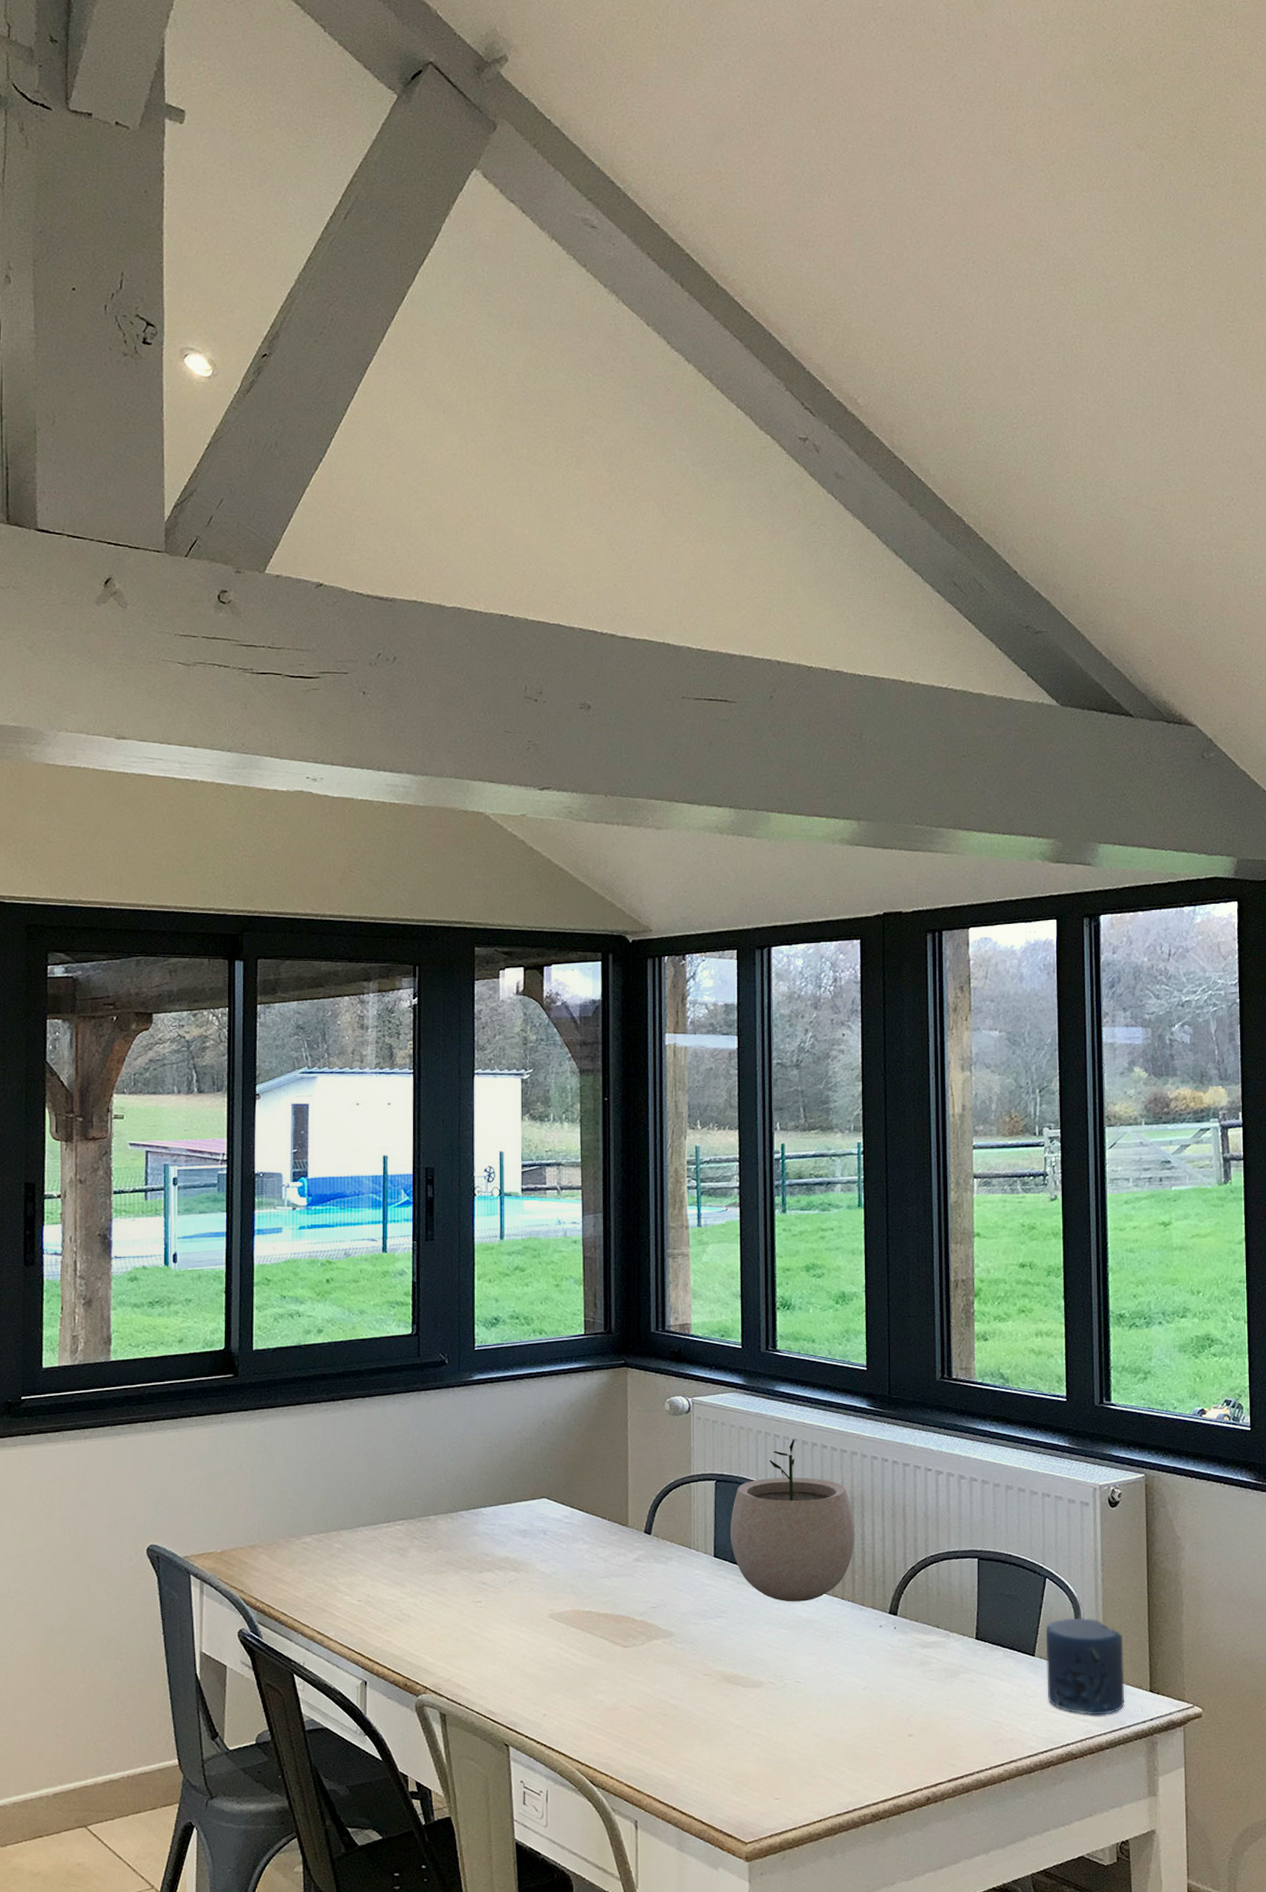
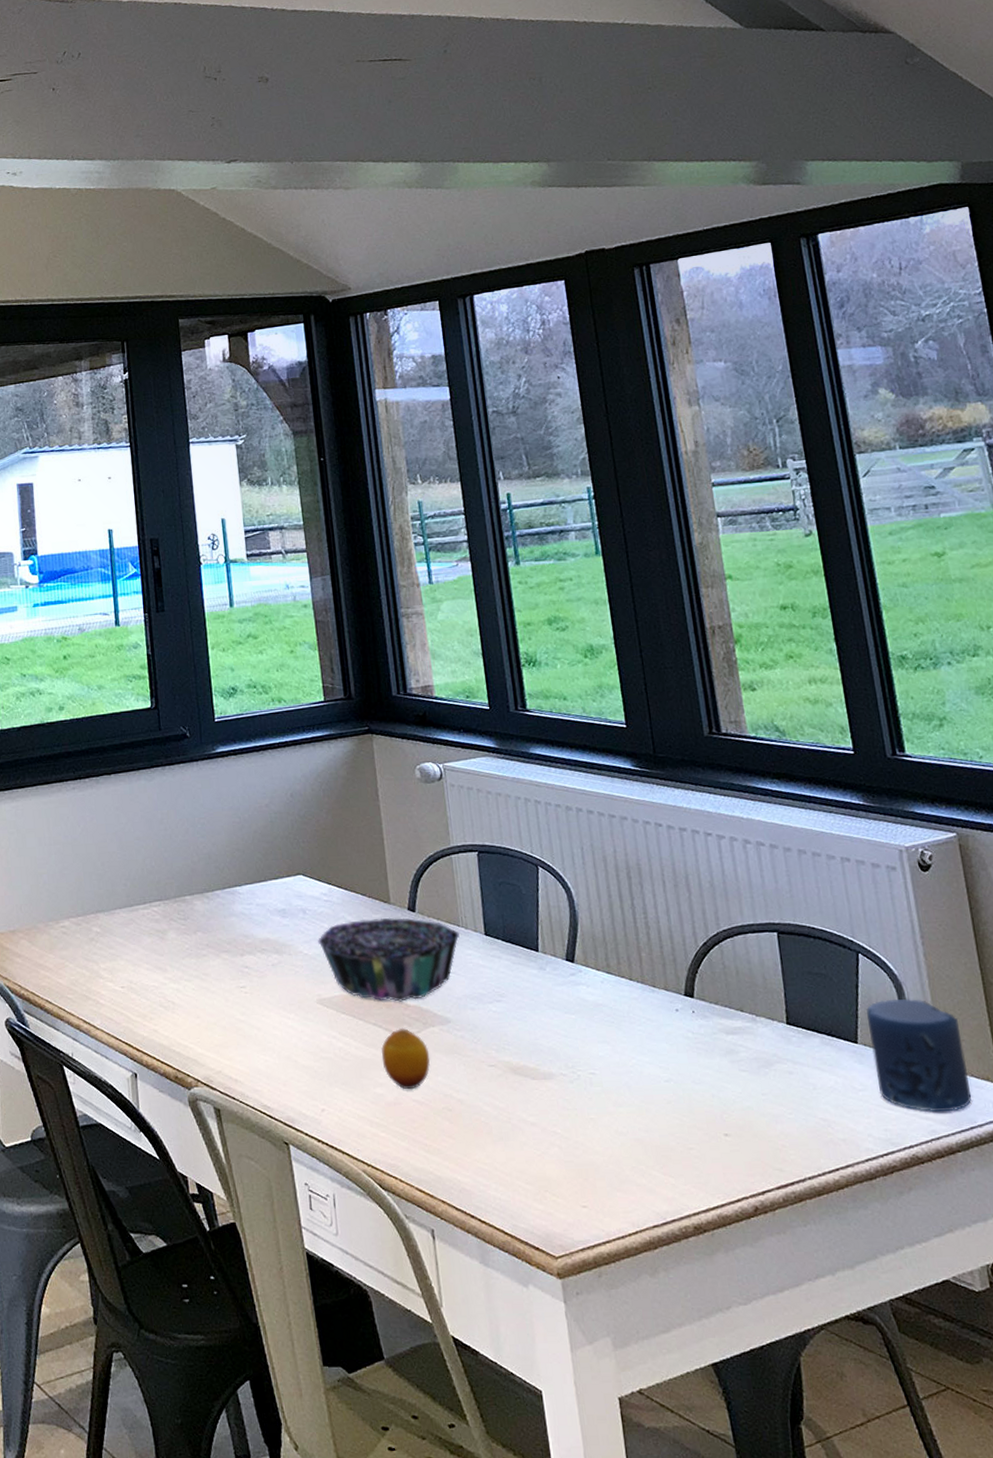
decorative bowl: none [555,1539,690,1617] -> present [318,917,460,1002]
fruit: none [605,1640,651,1696] -> present [381,1027,430,1090]
plant pot: present [730,1439,855,1602] -> none [498,804,637,984]

